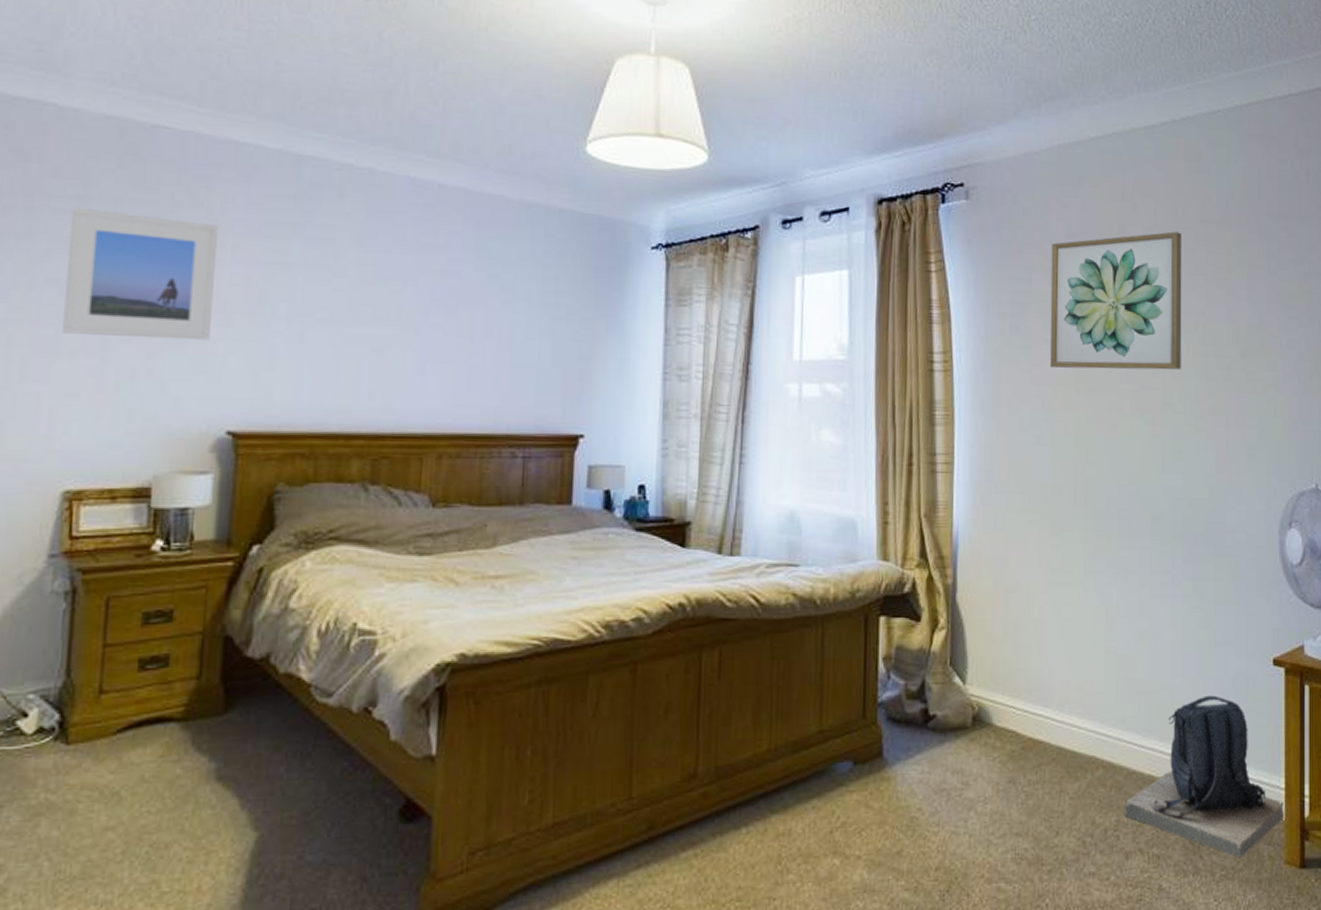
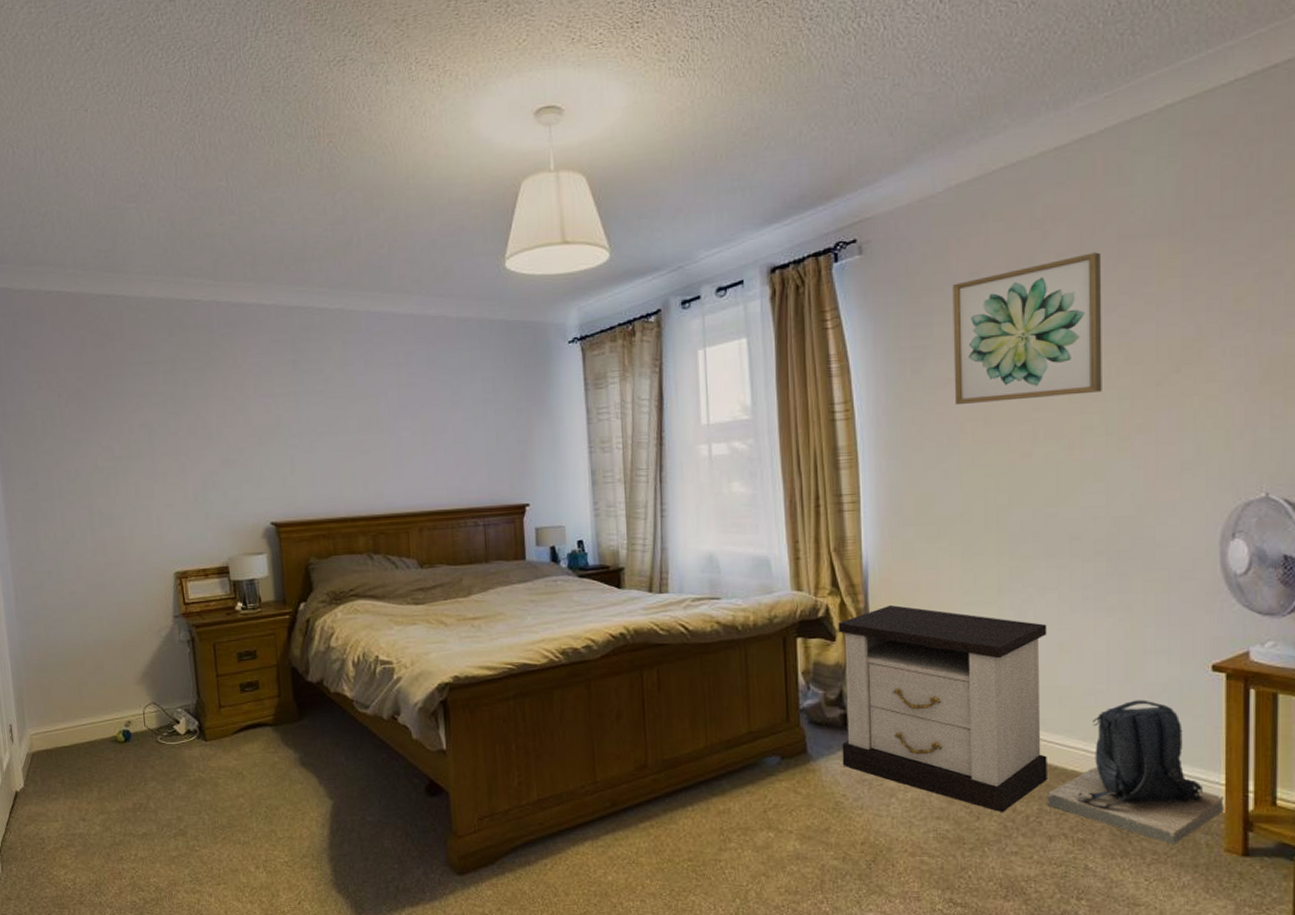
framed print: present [61,208,218,341] -> none [146,369,249,462]
nightstand: none [920,583,1129,827] -> present [838,605,1047,813]

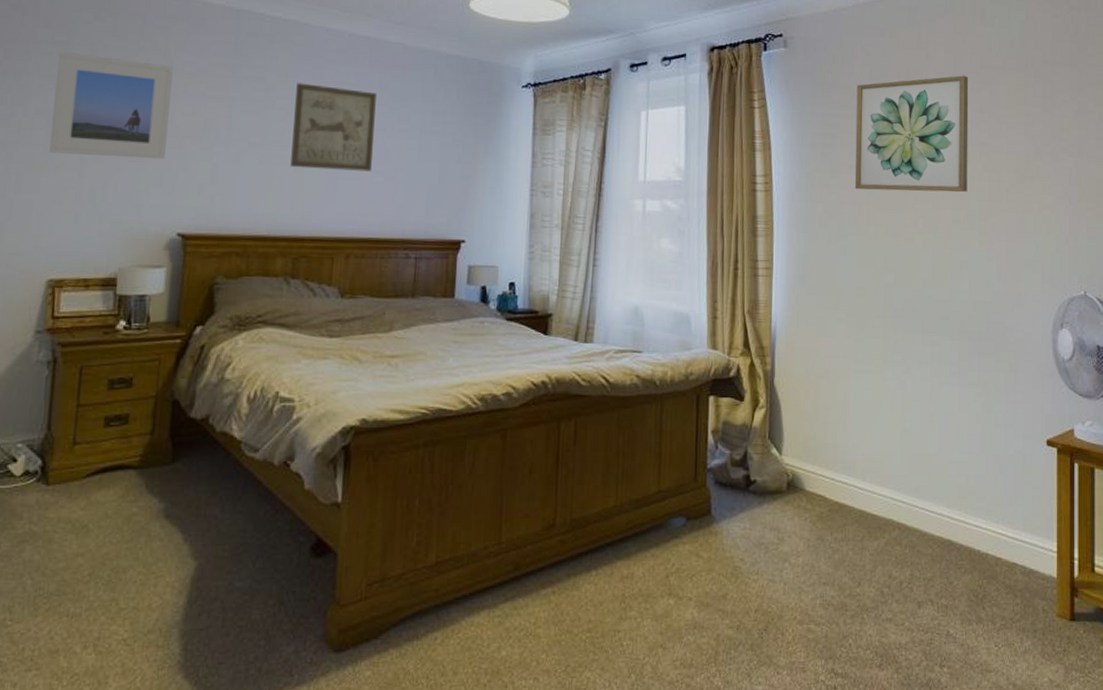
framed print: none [146,369,249,462] -> present [48,52,173,160]
wall art: none [352,369,432,452] -> present [290,83,377,172]
nightstand: present [838,605,1047,813] -> none [742,369,922,579]
backpack: present [1047,700,1225,845] -> none [918,470,1057,610]

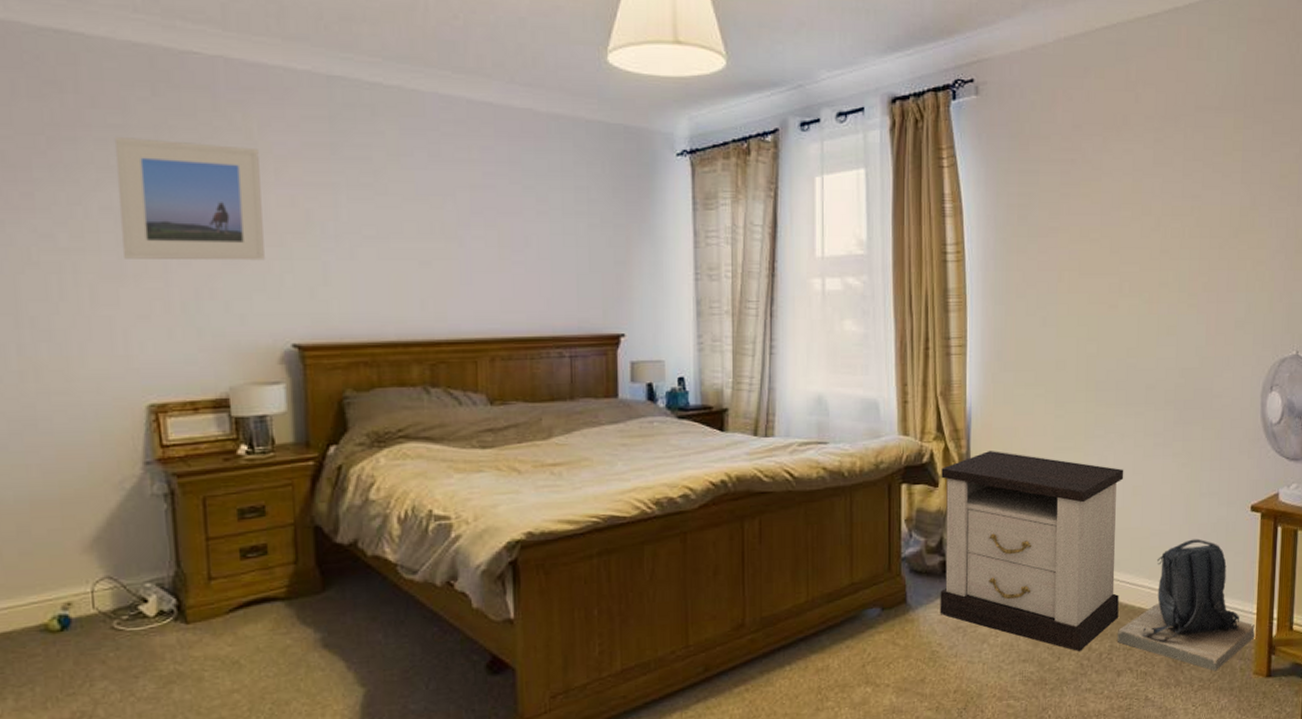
wall art: present [290,83,377,172] -> none [411,162,510,262]
nightstand: none [742,369,922,579] -> present [940,451,1124,652]
wall art: present [854,75,969,192] -> none [1055,119,1182,253]
backpack: none [918,470,1057,610] -> present [1118,539,1255,671]

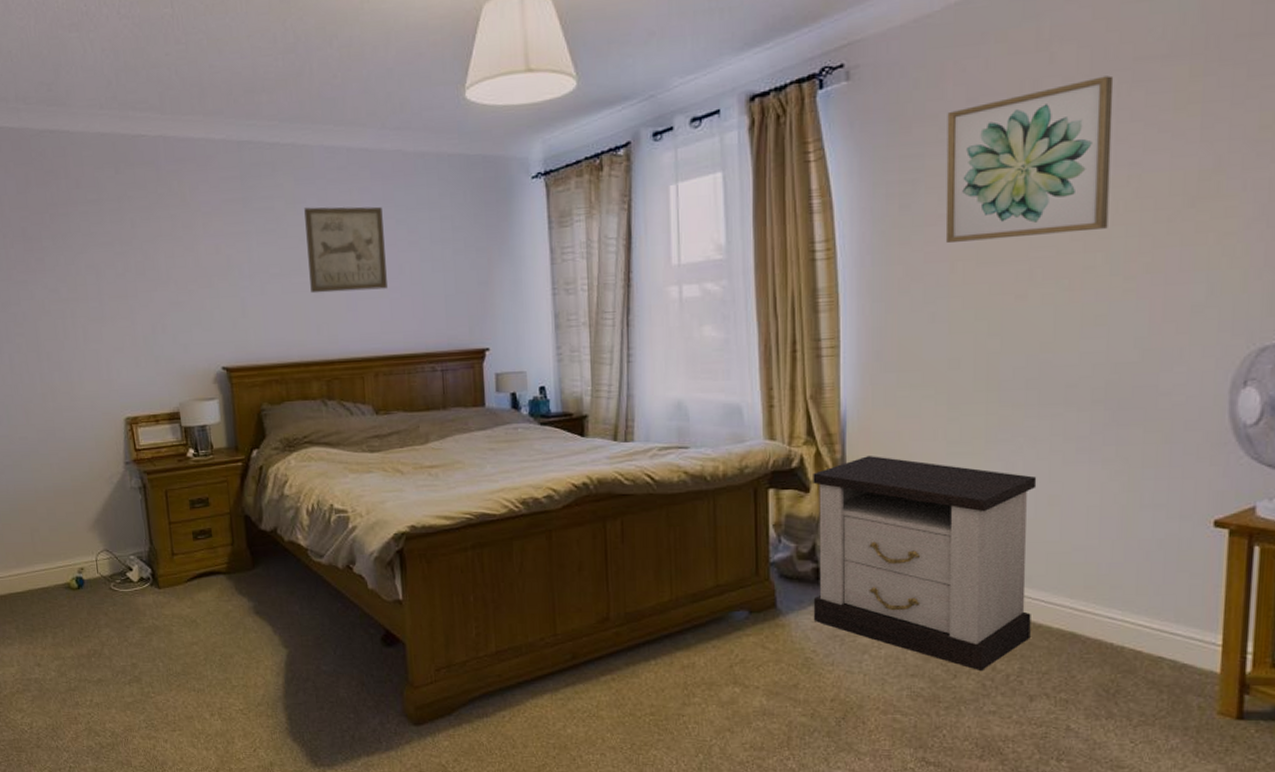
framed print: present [114,137,265,261] -> none [92,208,199,305]
wall art: none [411,162,510,262] -> present [304,206,387,294]
wall art: none [1055,119,1182,253] -> present [945,75,1114,242]
backpack: present [1118,539,1255,671] -> none [1030,556,1221,706]

